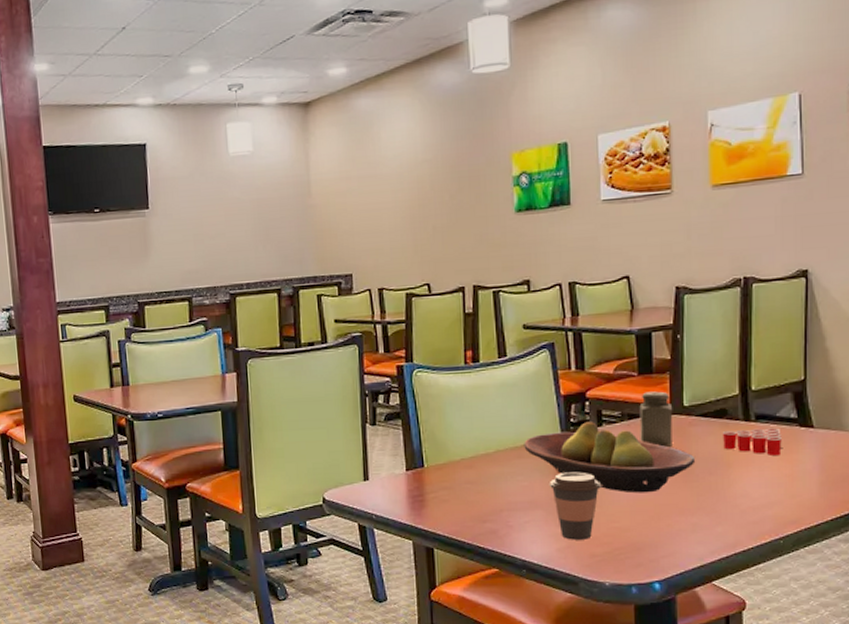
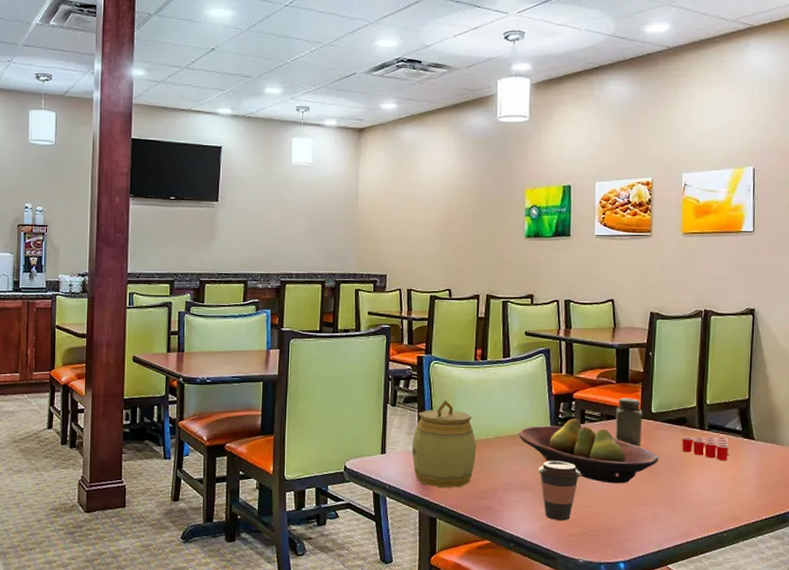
jar: none [398,413,475,514] -> present [412,400,477,488]

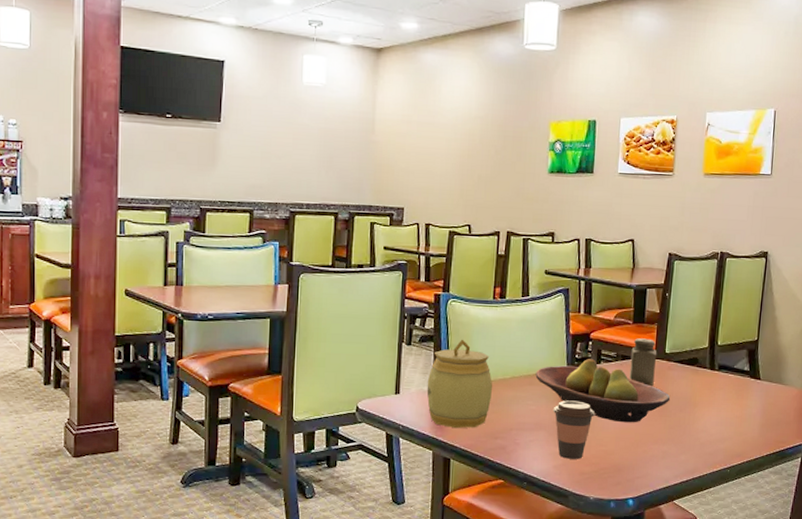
cup: present [681,436,729,461] -> none [692,376,737,401]

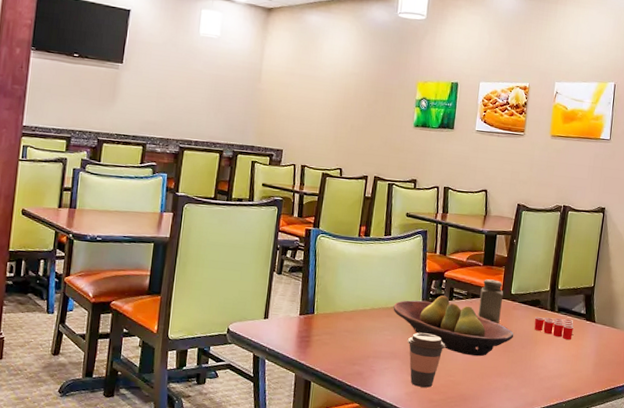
jar: present [426,339,493,429] -> none [293,271,354,354]
cup: none [692,376,737,401] -> present [534,317,574,340]

